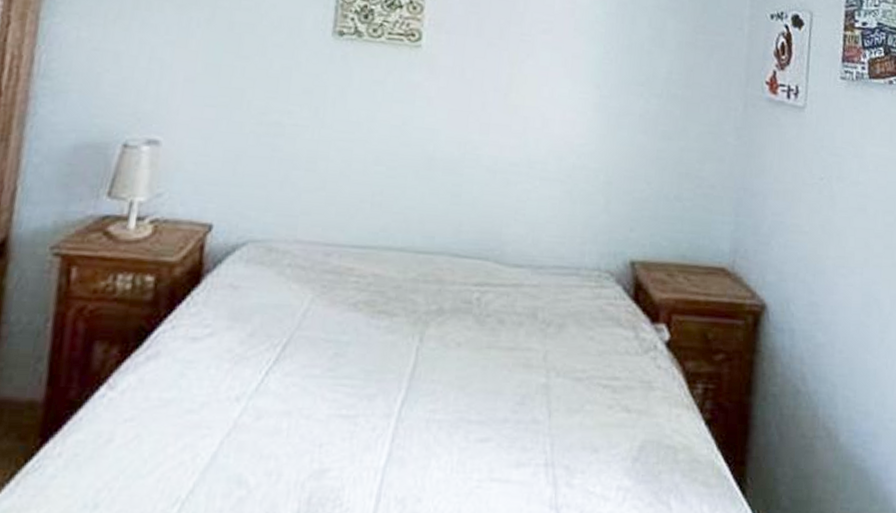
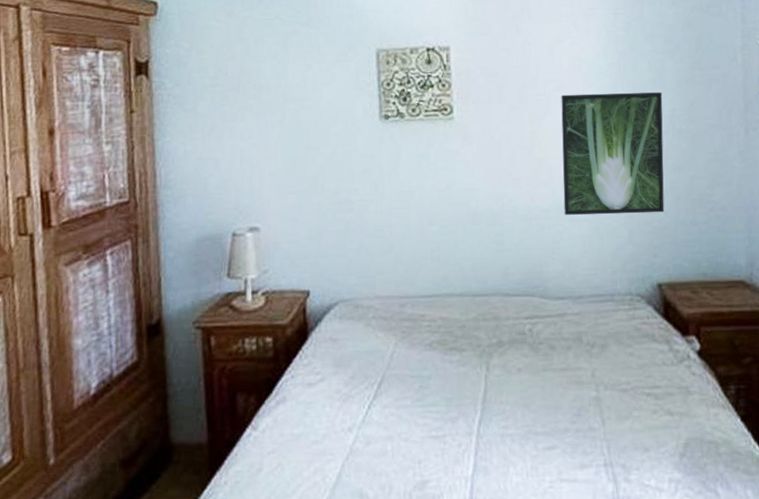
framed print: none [535,38,660,183] -> present [561,92,665,215]

